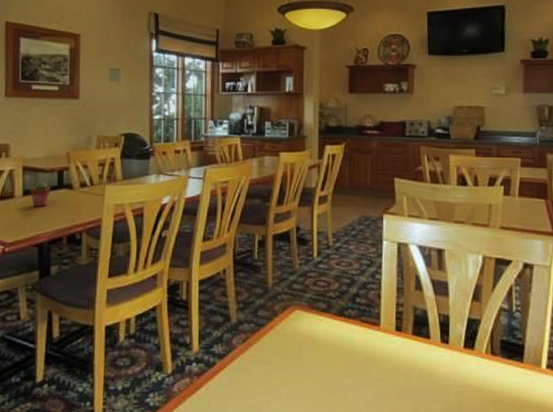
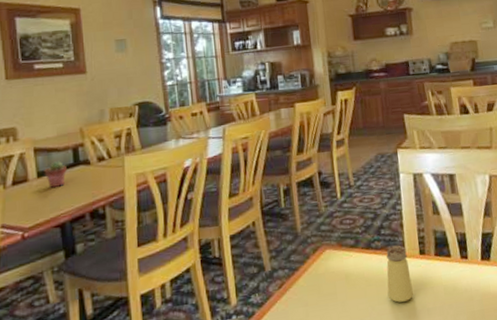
saltshaker: none [356,317,384,379] -> present [386,245,413,303]

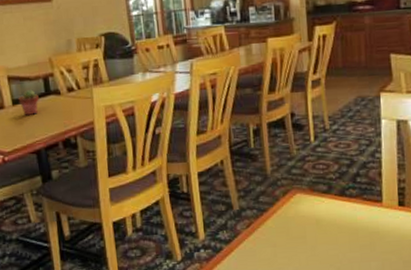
saltshaker: present [386,245,413,303] -> none [360,194,388,252]

